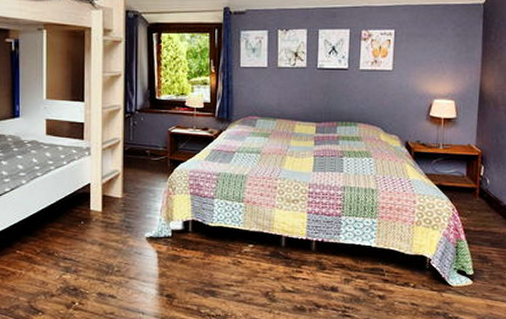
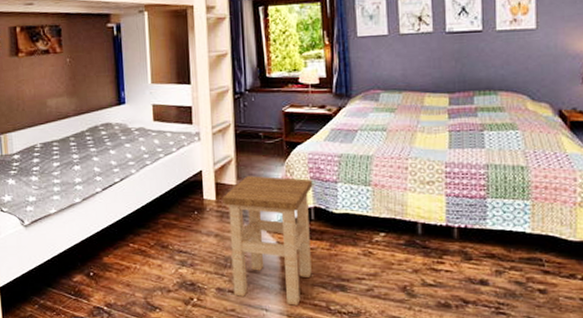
stool: none [108,190,192,309] -> present [222,176,313,306]

